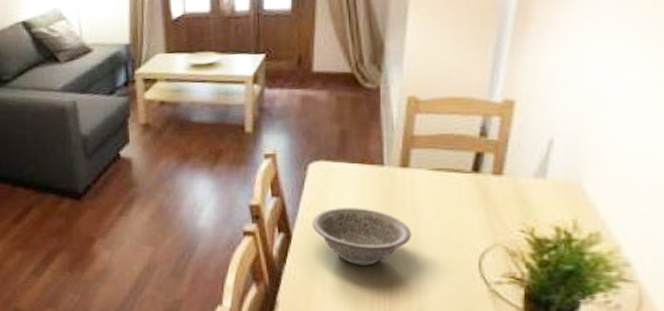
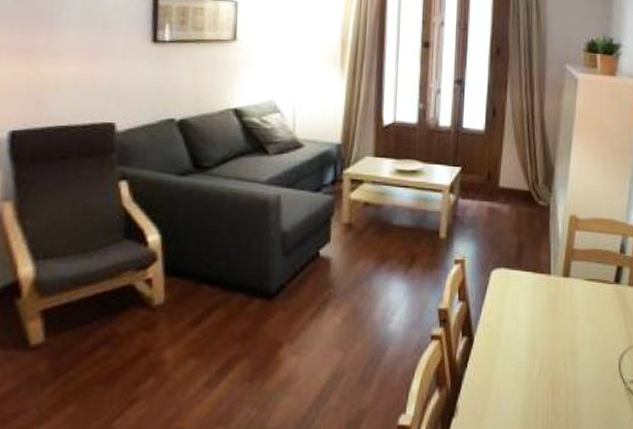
decorative bowl: present [311,208,412,265] -> none [491,313,570,368]

